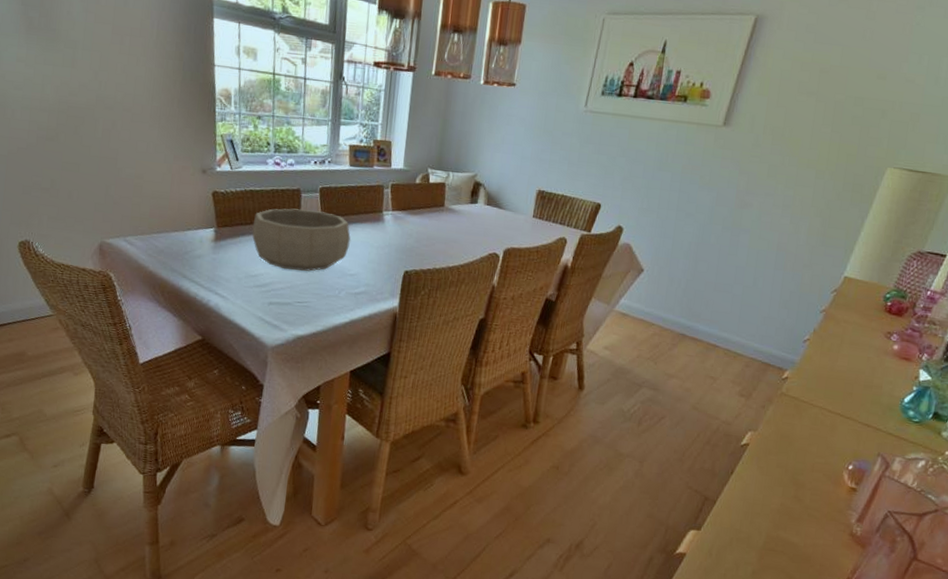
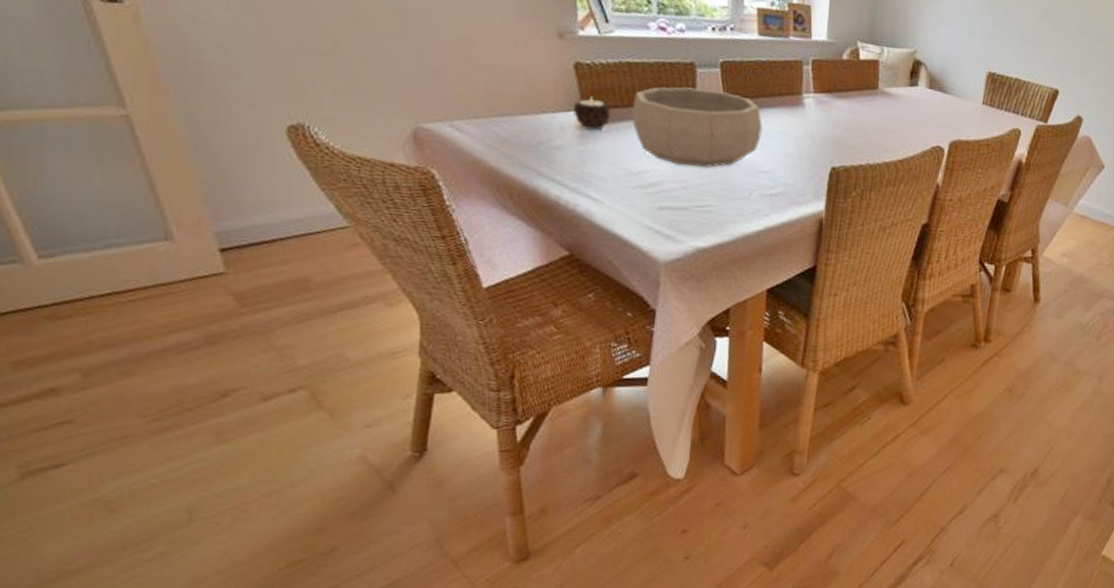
candle: none [210,217,237,243] -> present [574,96,611,131]

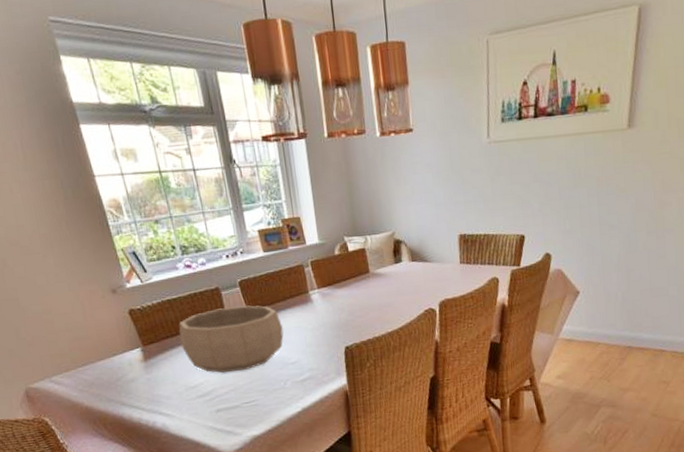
candle: present [574,96,611,131] -> none [135,334,165,361]

